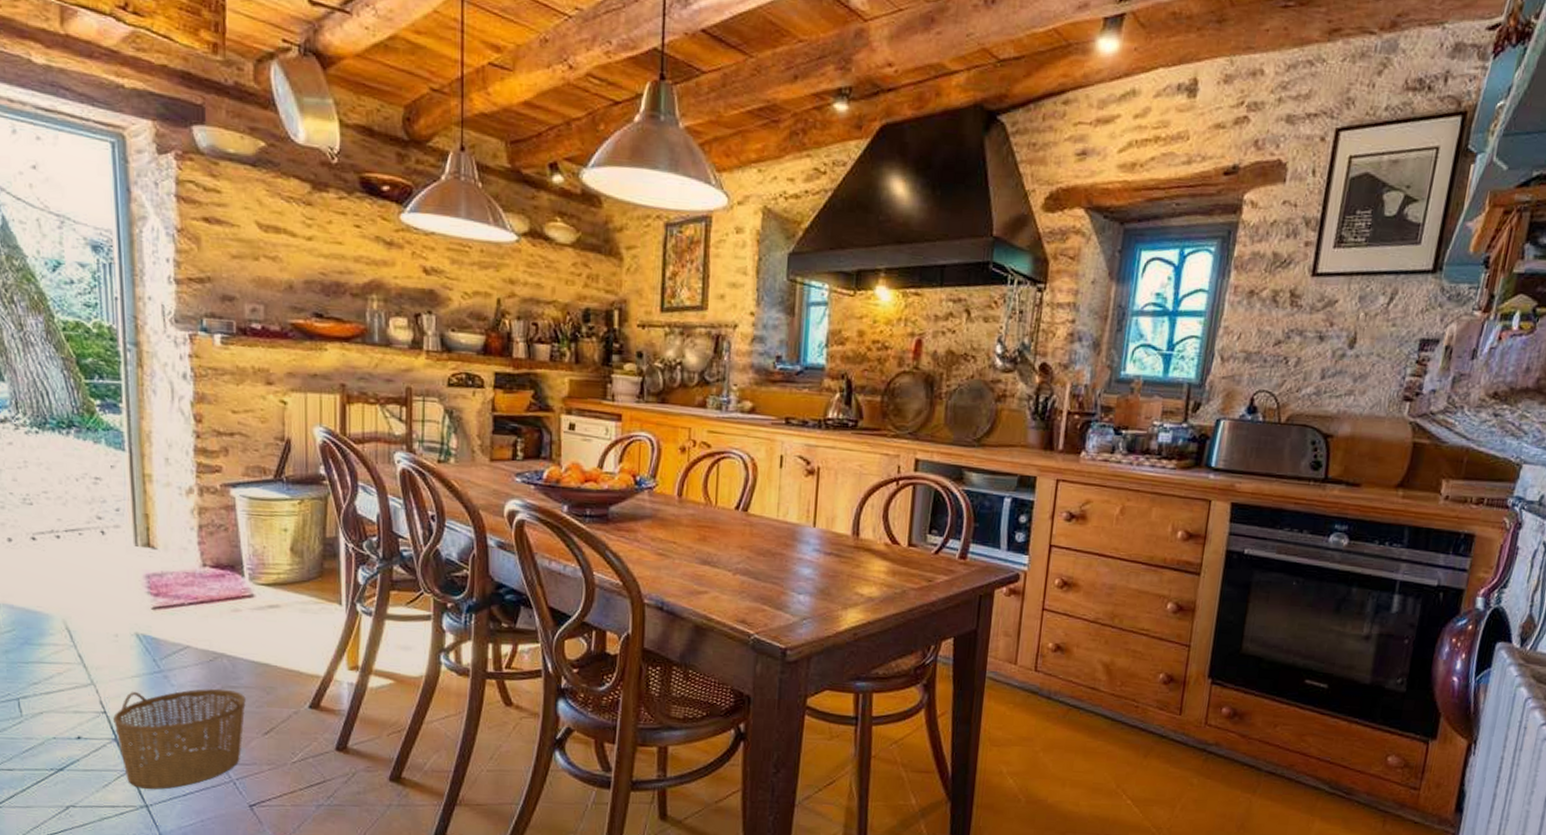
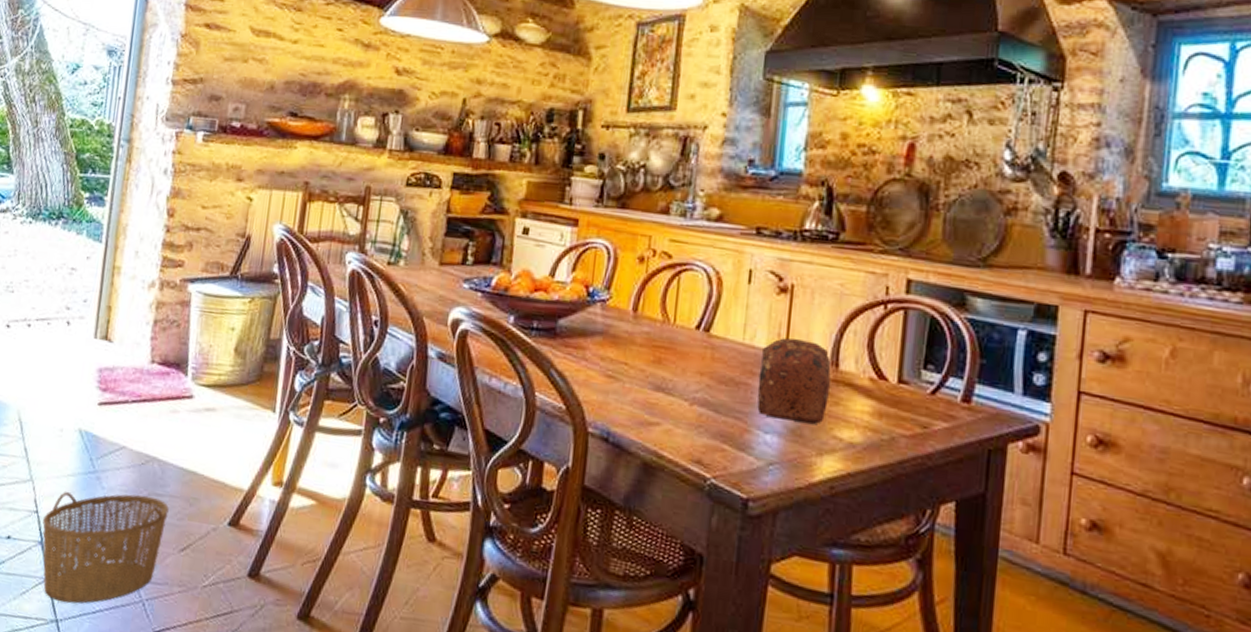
bread loaf: none [791,513,853,584] -> present [757,338,832,424]

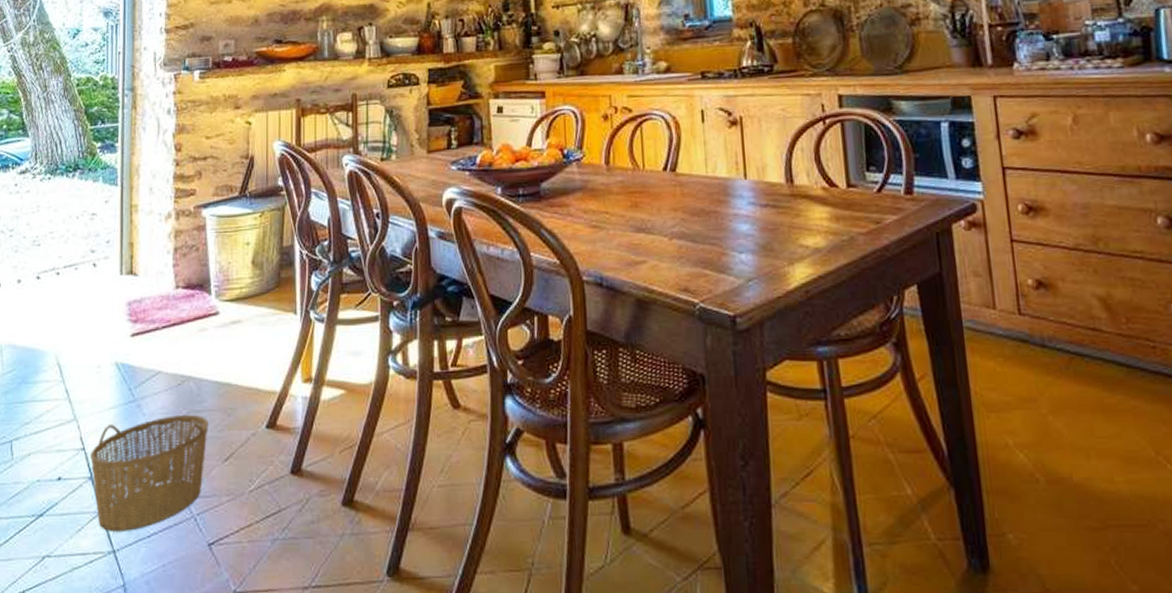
bread loaf: present [757,338,832,424] -> none [724,164,790,238]

